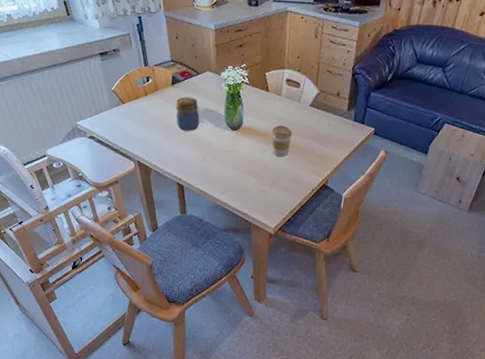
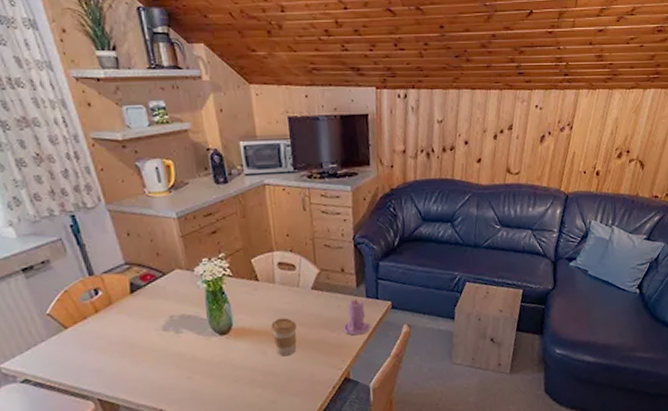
jar: present [176,96,200,131] -> none [140,304,176,348]
candle: none [329,120,353,152] -> present [343,298,371,336]

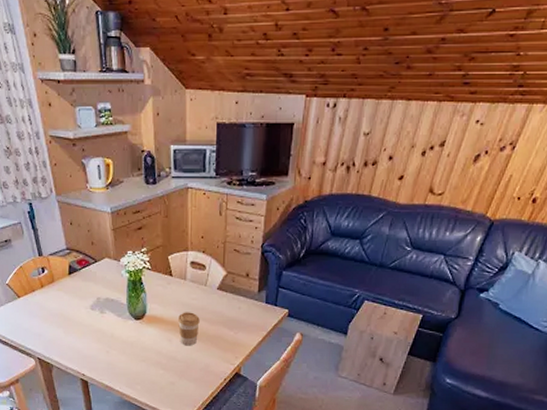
candle: present [343,298,371,336] -> none [240,302,266,337]

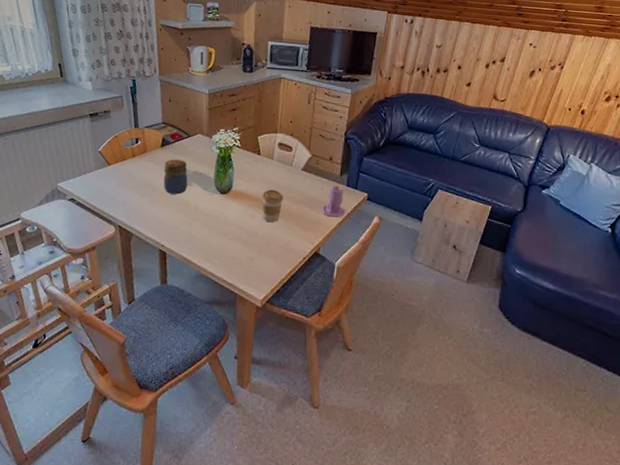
jar: none [74,286,100,323] -> present [163,159,188,195]
candle: none [240,302,266,337] -> present [321,184,346,218]

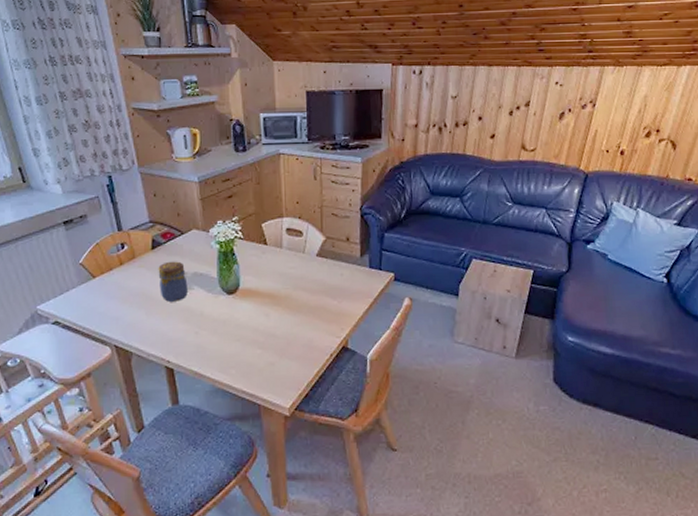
coffee cup: present [261,189,284,223] -> none [274,282,299,320]
candle: present [321,184,346,218] -> none [344,267,372,305]

